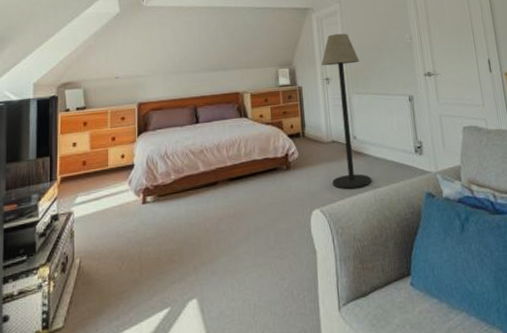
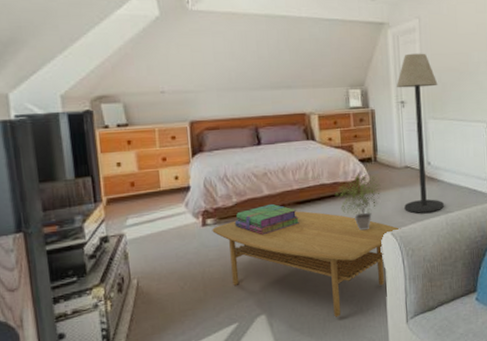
coffee table: none [151,187,330,303] -> present [212,211,401,317]
stack of books: none [172,180,232,213] -> present [234,203,299,235]
potted plant: none [265,145,310,208] -> present [334,170,381,231]

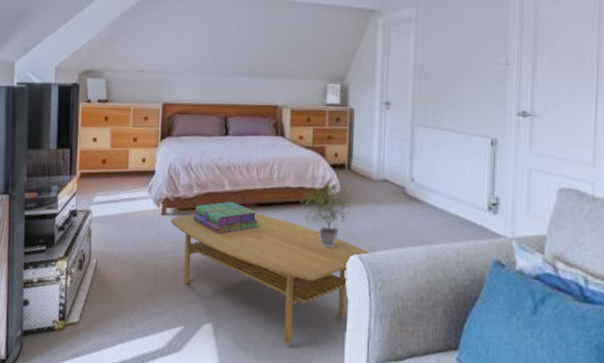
floor lamp: present [397,53,444,214] -> none [377,47,433,240]

